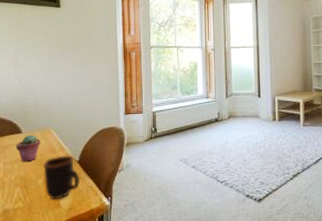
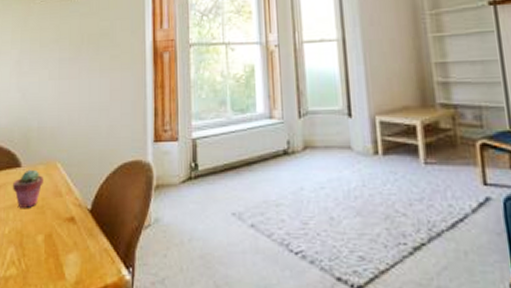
mug: present [43,155,81,200] -> none [45,201,93,267]

